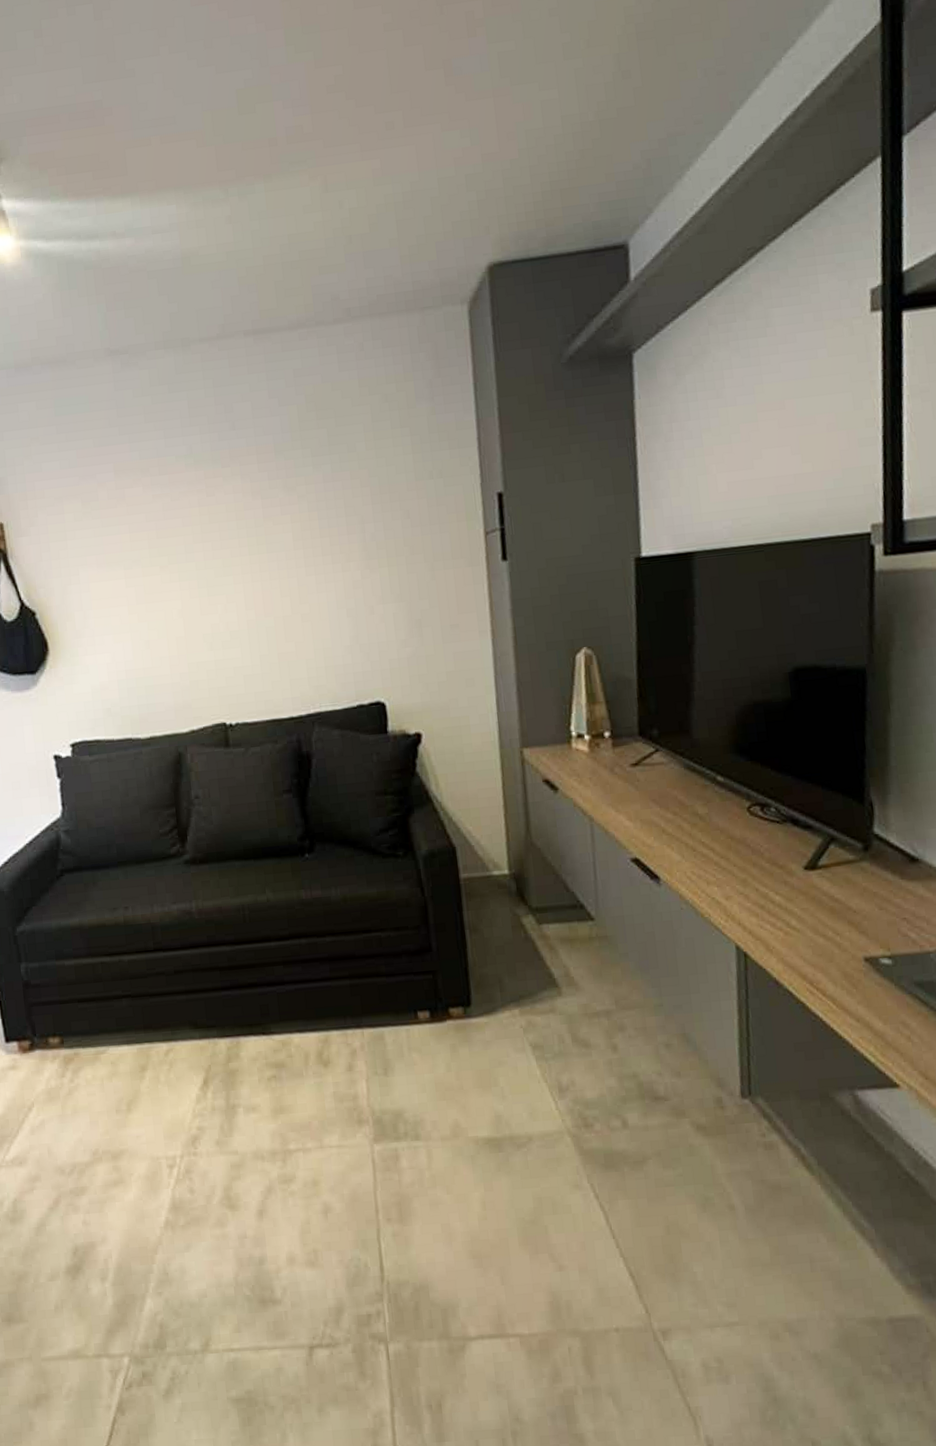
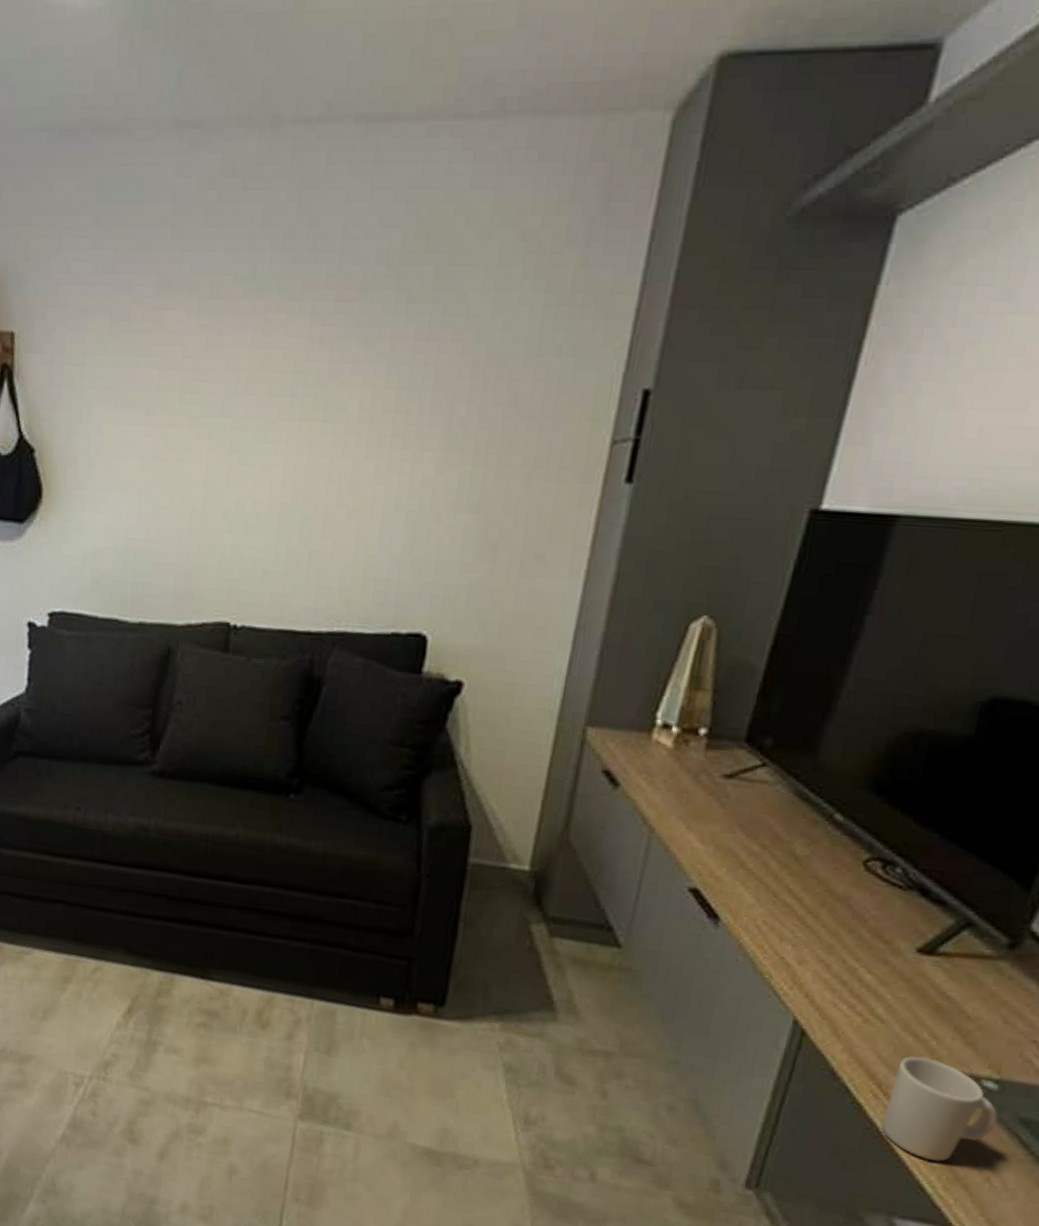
mug: none [819,951,901,1036] -> present [881,1056,998,1162]

